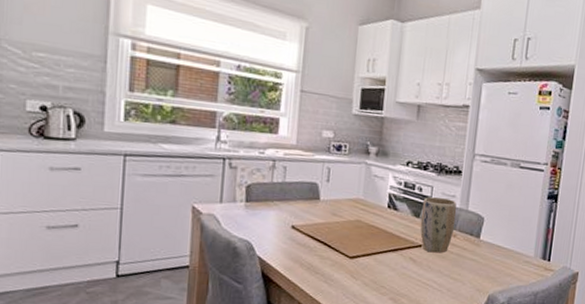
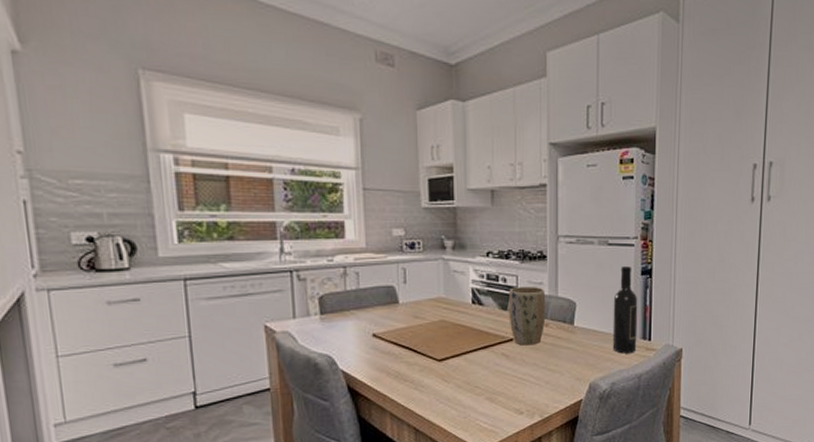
wine bottle: none [513,189,542,272] -> present [612,266,638,354]

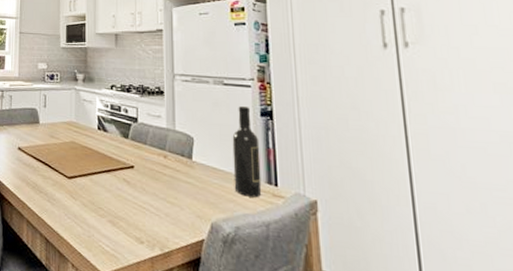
plant pot: present [508,286,546,346] -> none [129,117,164,175]

